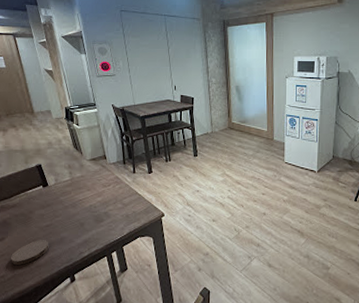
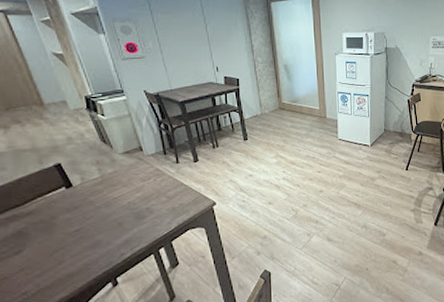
coaster: present [11,240,49,265] -> none [33,246,82,278]

